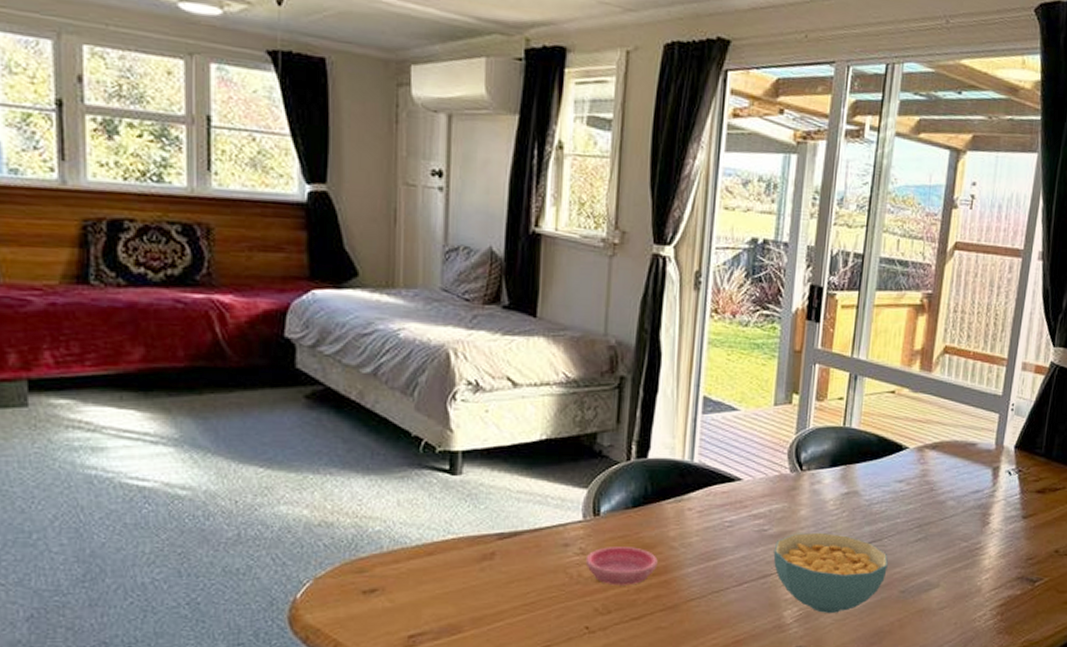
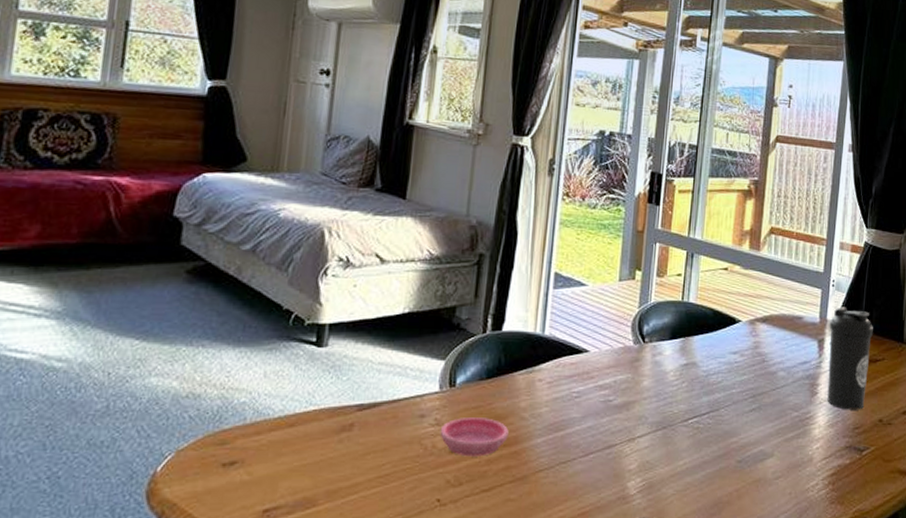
cereal bowl: present [773,532,888,613] -> none [618,402,725,484]
water bottle: none [999,432,1055,541] -> present [827,307,873,410]

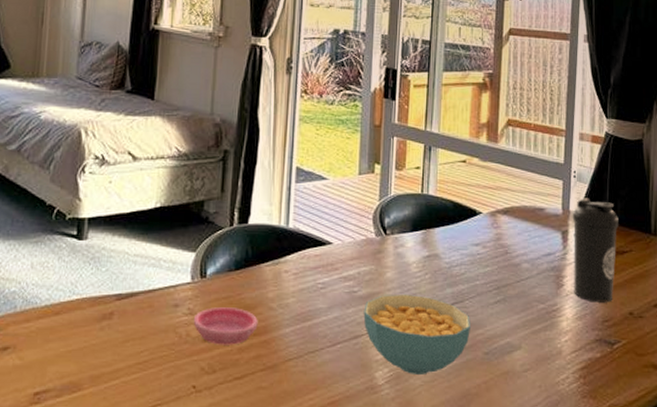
cereal bowl: none [618,402,725,484] -> present [363,294,470,374]

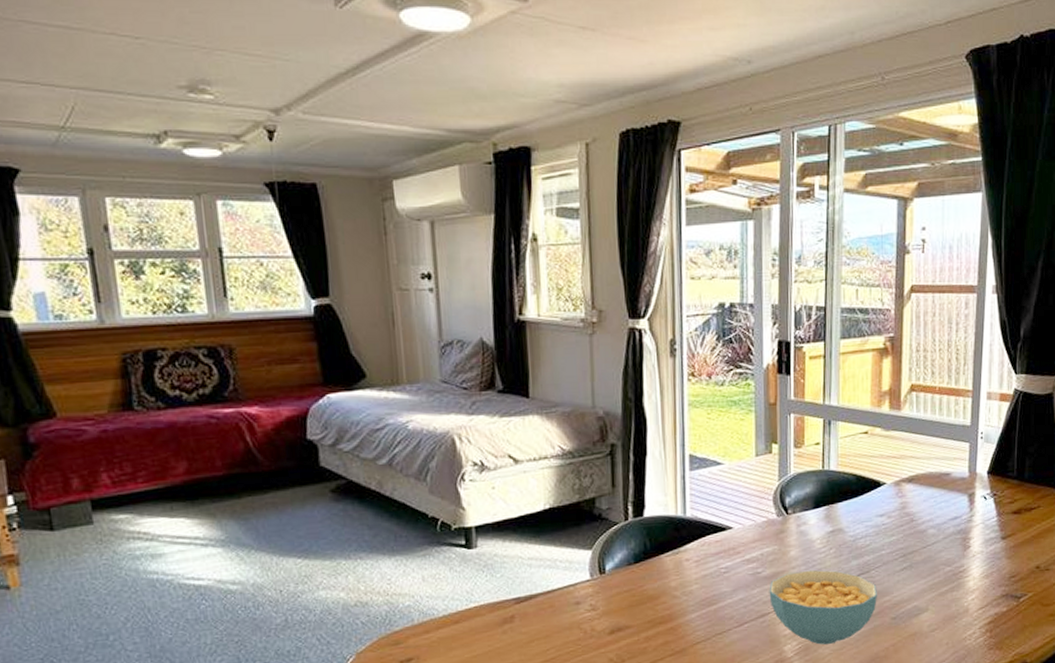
saucer: present [193,307,258,345] -> none [596,599,663,636]
water bottle: present [572,198,619,303] -> none [979,458,1027,560]

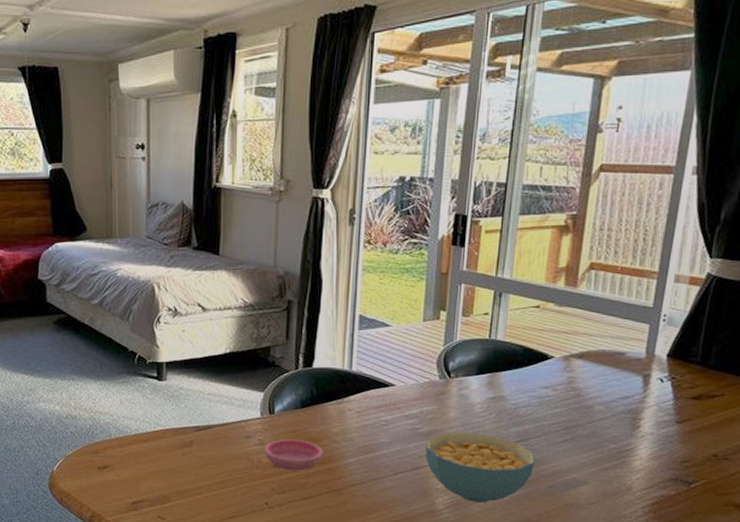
saucer: none [596,599,663,636] -> present [264,439,323,471]

